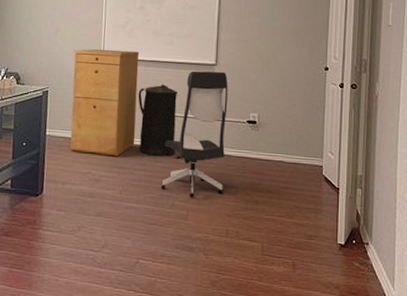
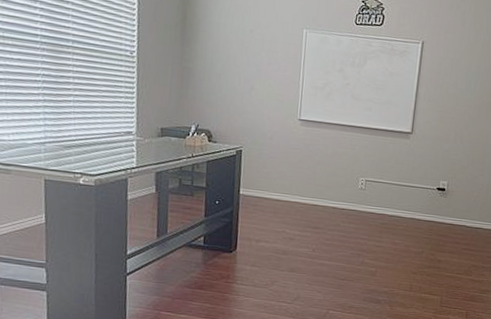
filing cabinet: present [70,49,140,157] -> none [264,109,337,217]
trash can: present [138,84,178,157] -> none [333,149,374,219]
office chair: present [161,71,228,198] -> none [352,138,422,257]

